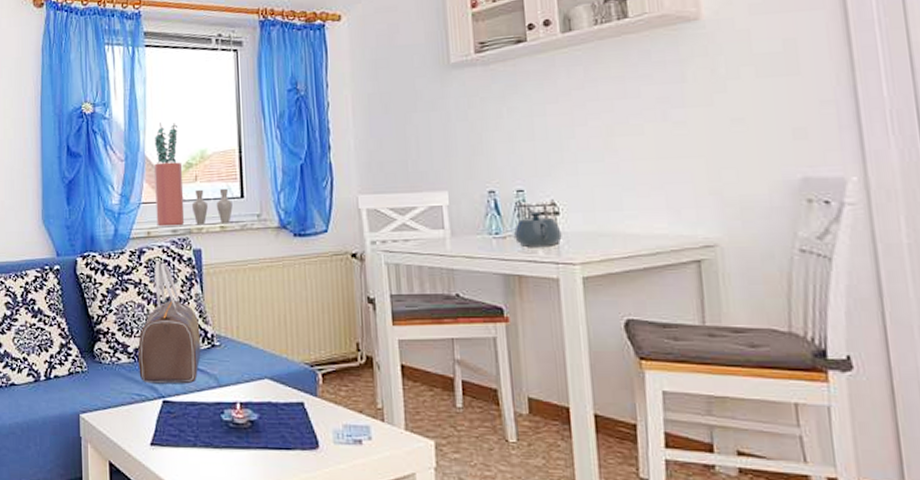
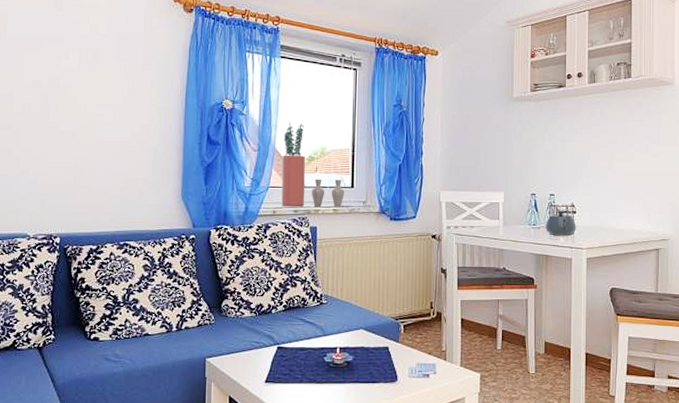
handbag: present [138,261,201,384] -> none [259,235,312,334]

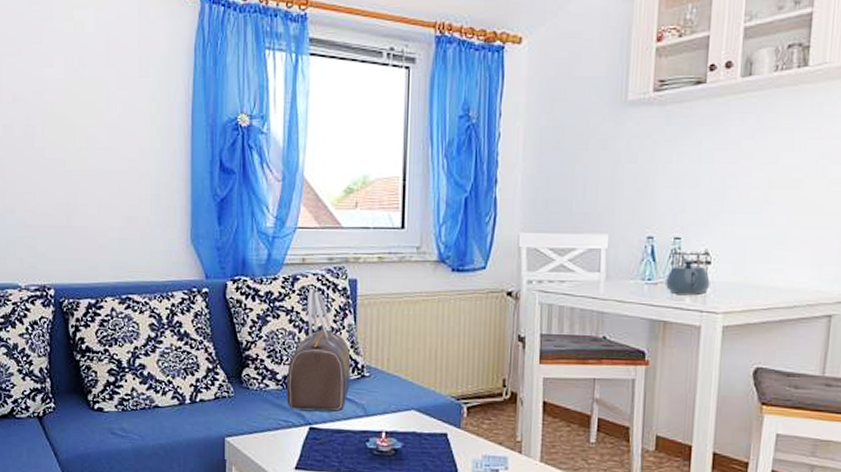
handbag: none [259,235,312,334] -> present [287,289,351,413]
vase: present [281,122,306,207] -> none [312,142,343,254]
vase: present [311,179,344,208] -> none [349,217,392,255]

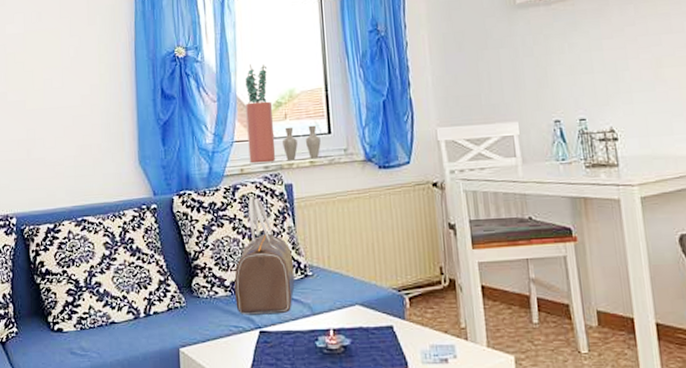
vase: none [312,142,343,254] -> present [245,64,276,164]
vase: none [349,217,392,255] -> present [281,125,321,161]
teapot: present [666,259,710,296] -> none [579,138,621,172]

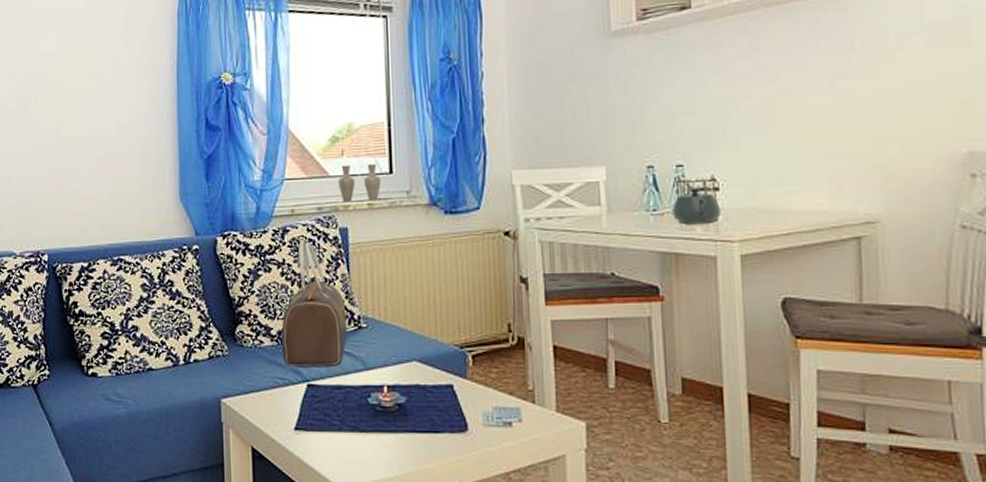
vase: present [245,64,276,164] -> none [299,94,331,204]
teapot: none [579,138,621,172] -> present [672,187,721,225]

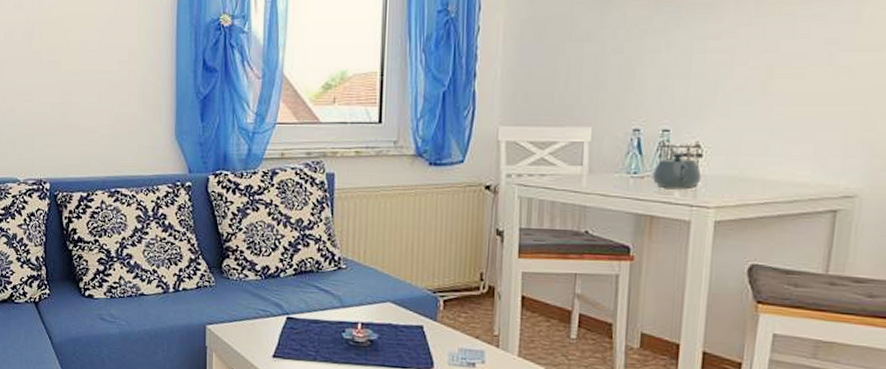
handbag: present [281,240,347,367] -> none [265,183,328,303]
vase: present [337,163,381,203] -> none [327,112,370,150]

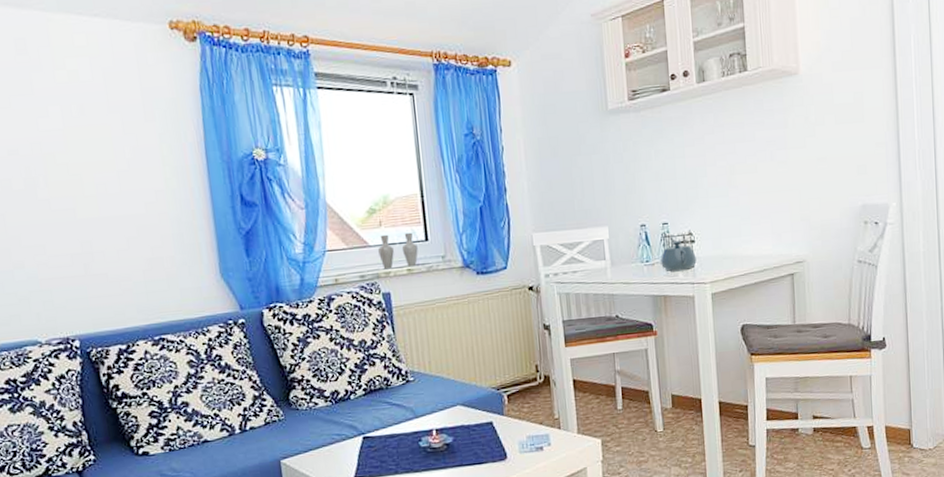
vase: none [327,112,370,150] -> present [377,232,418,270]

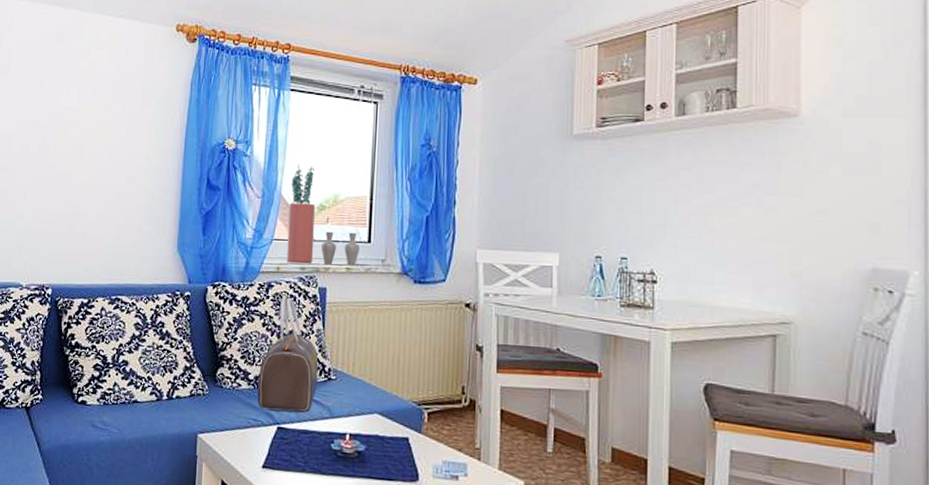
handbag: none [334,306,397,423] -> present [257,295,319,413]
vase: none [335,168,372,273] -> present [286,164,316,264]
teapot: present [661,240,697,272] -> none [615,278,657,312]

